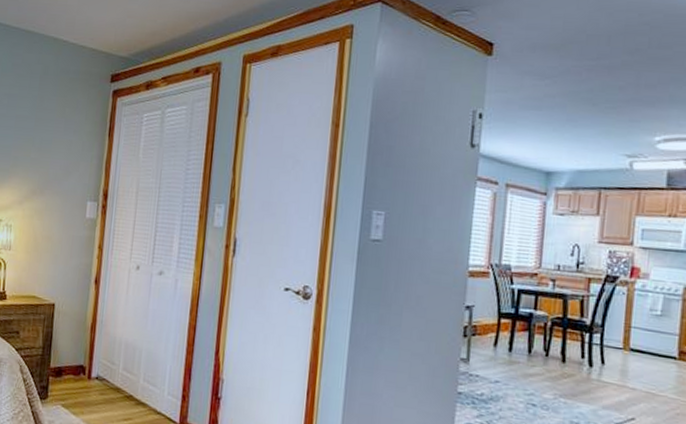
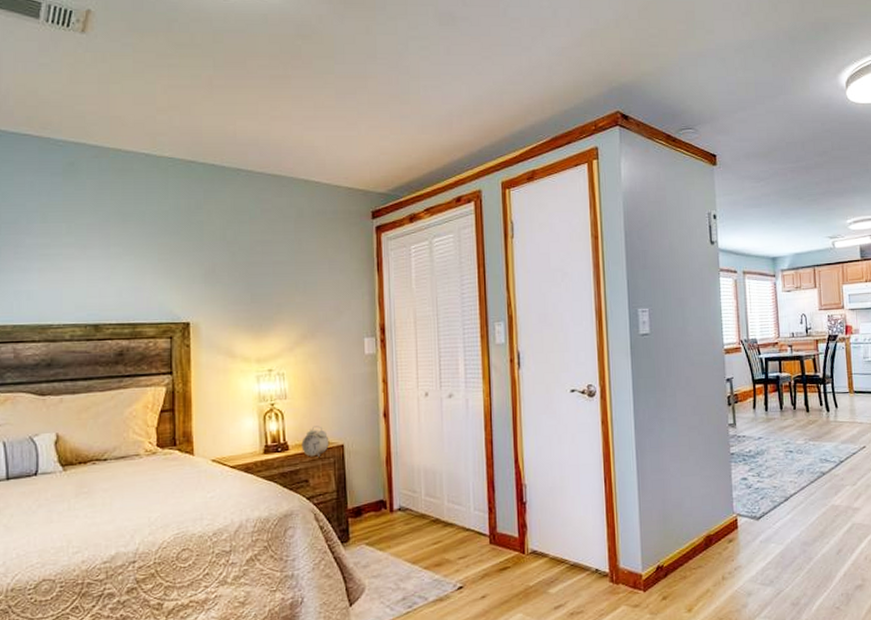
alarm clock: none [17,280,43,311] -> present [301,426,330,457]

